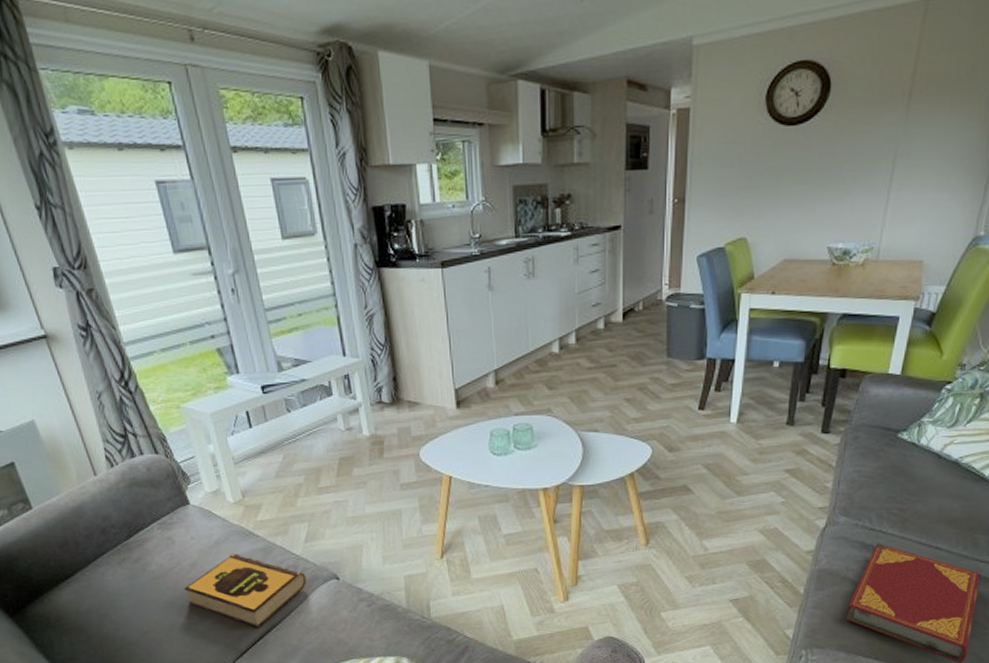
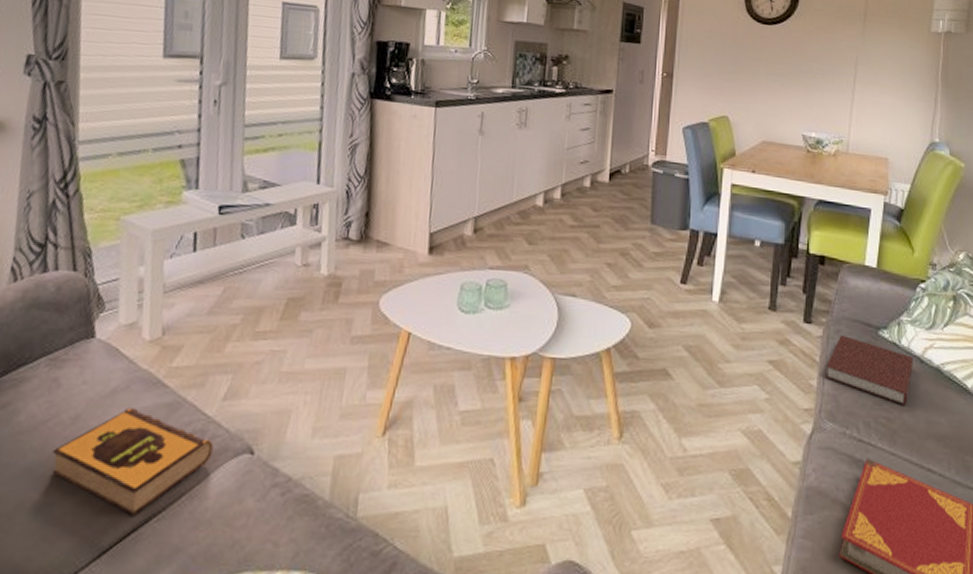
notebook: none [841,440,931,498] -> present [825,334,913,406]

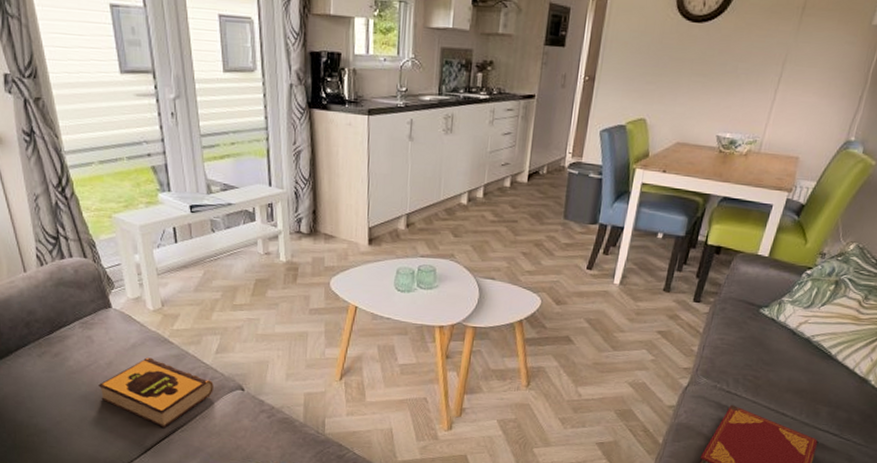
notebook: present [825,334,913,406] -> none [706,311,787,368]

